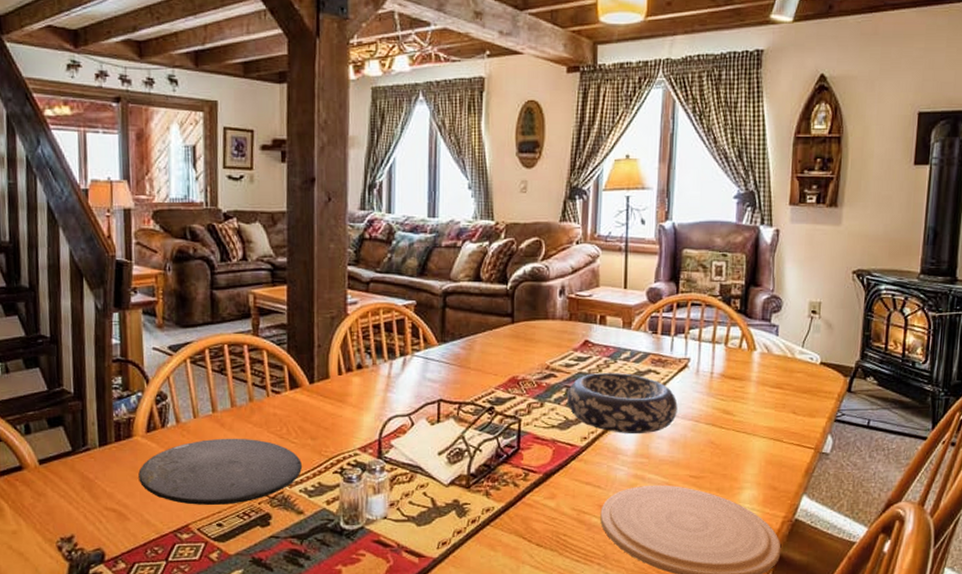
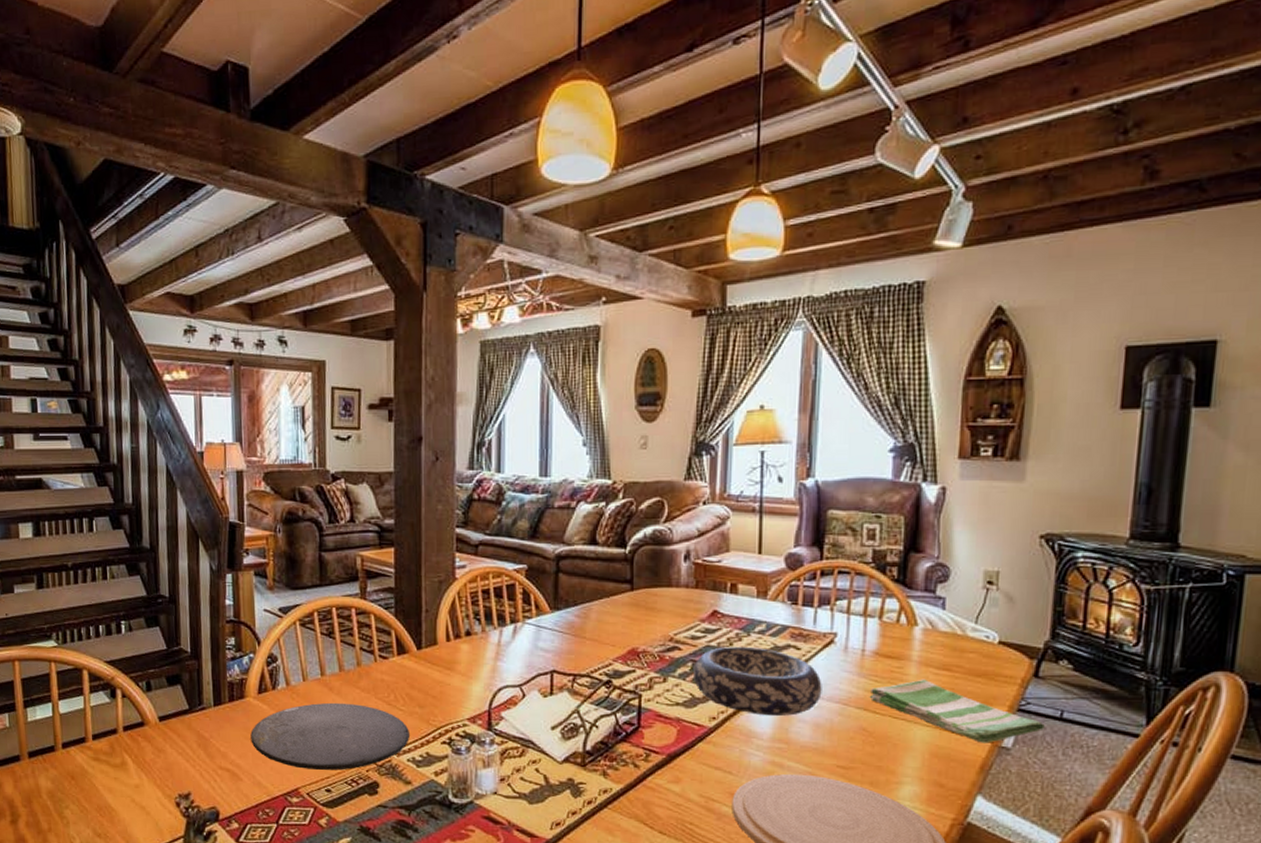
dish towel: none [716,396,856,450] -> present [869,679,1045,743]

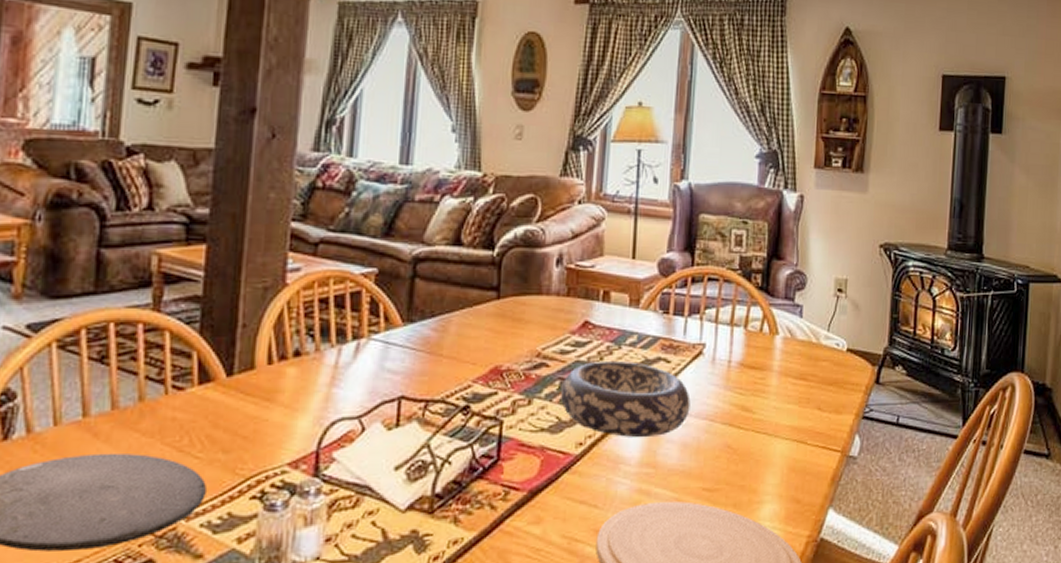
dish towel: present [869,679,1045,743] -> none [734,389,884,453]

